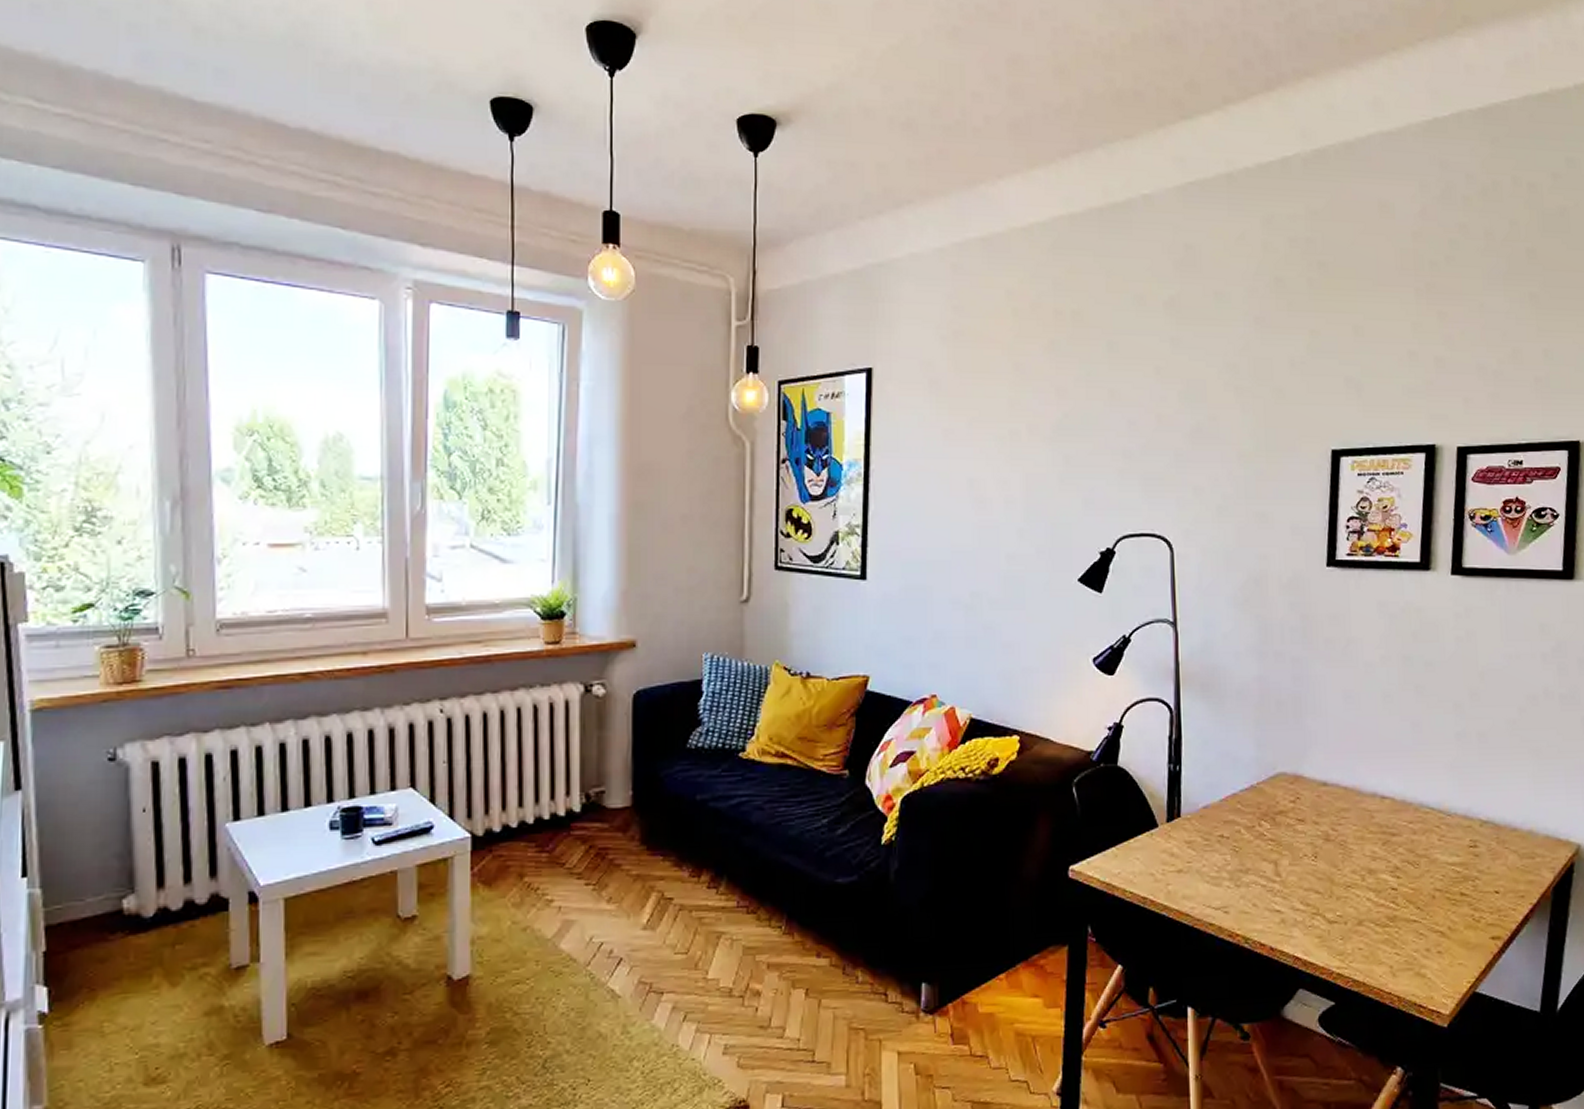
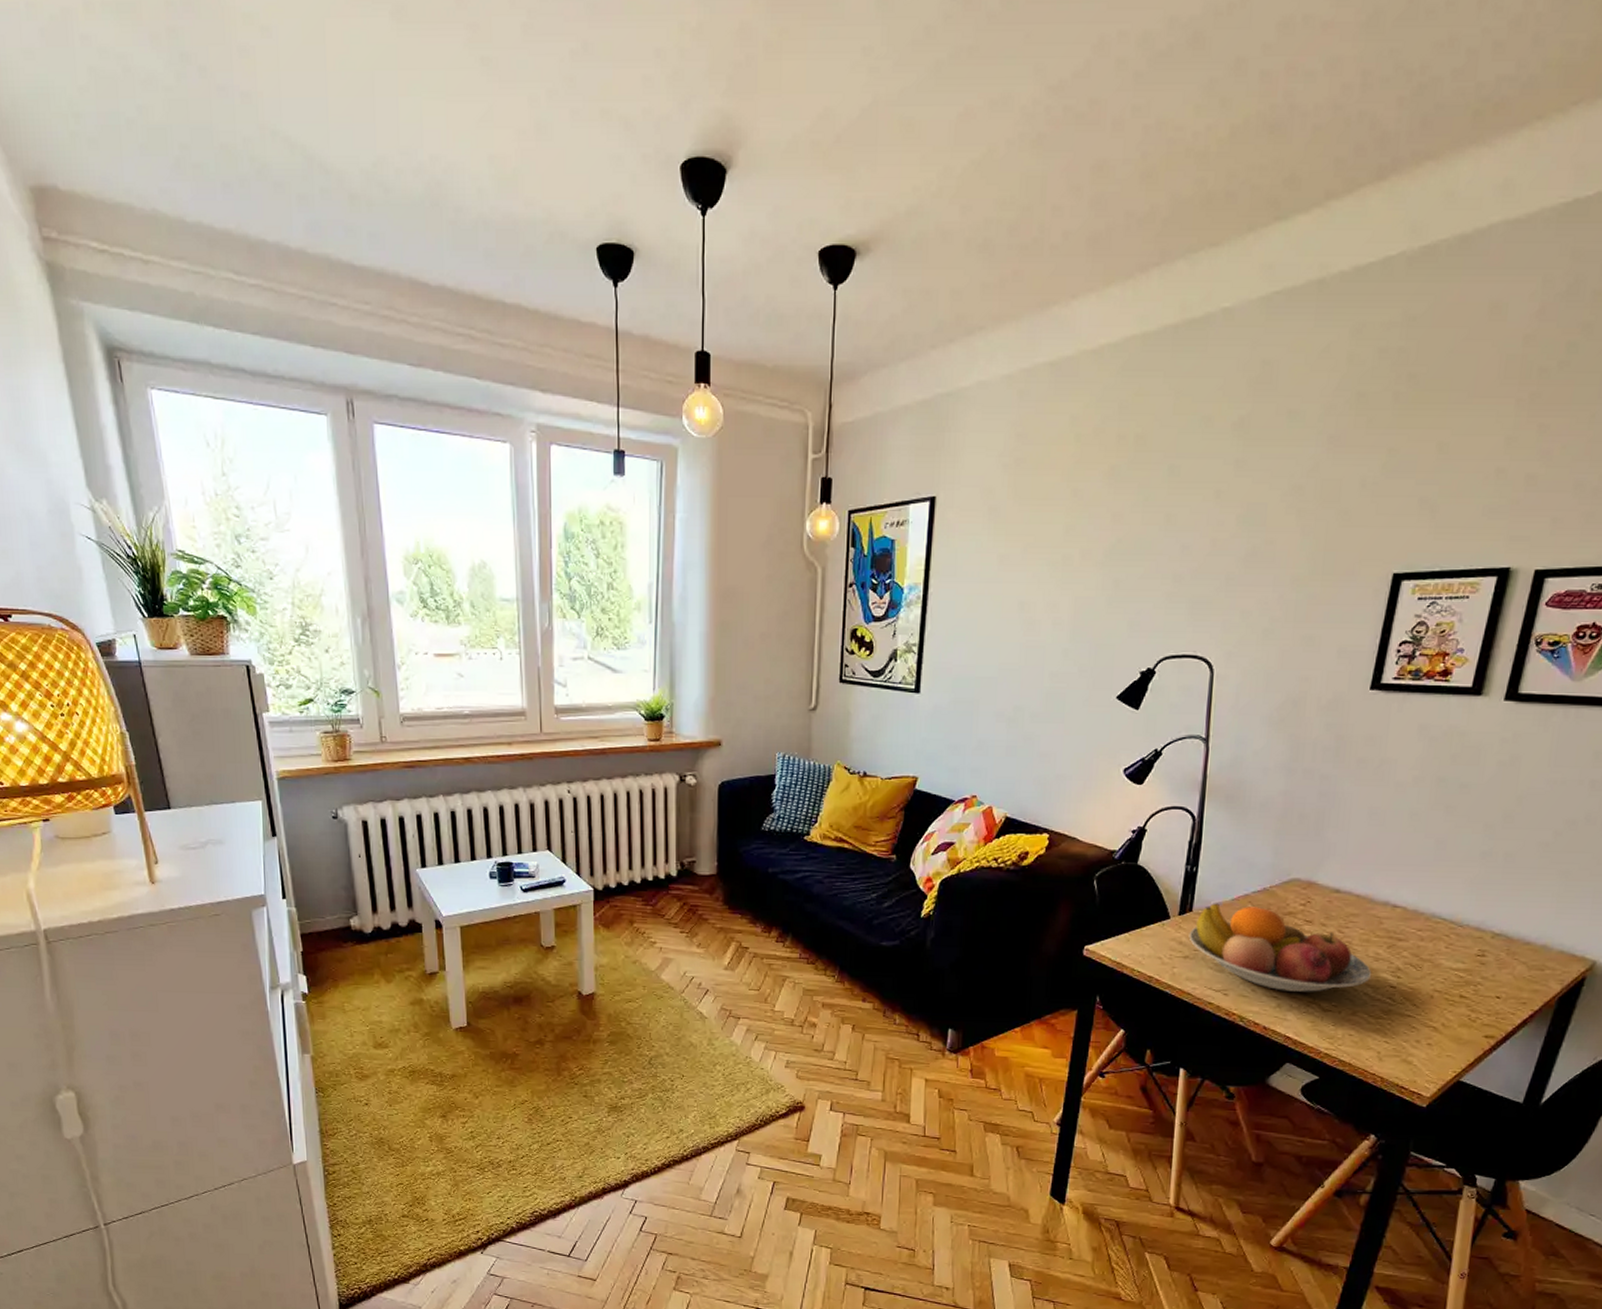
fruit bowl: none [1180,805,1372,904] -> present [1189,903,1372,992]

